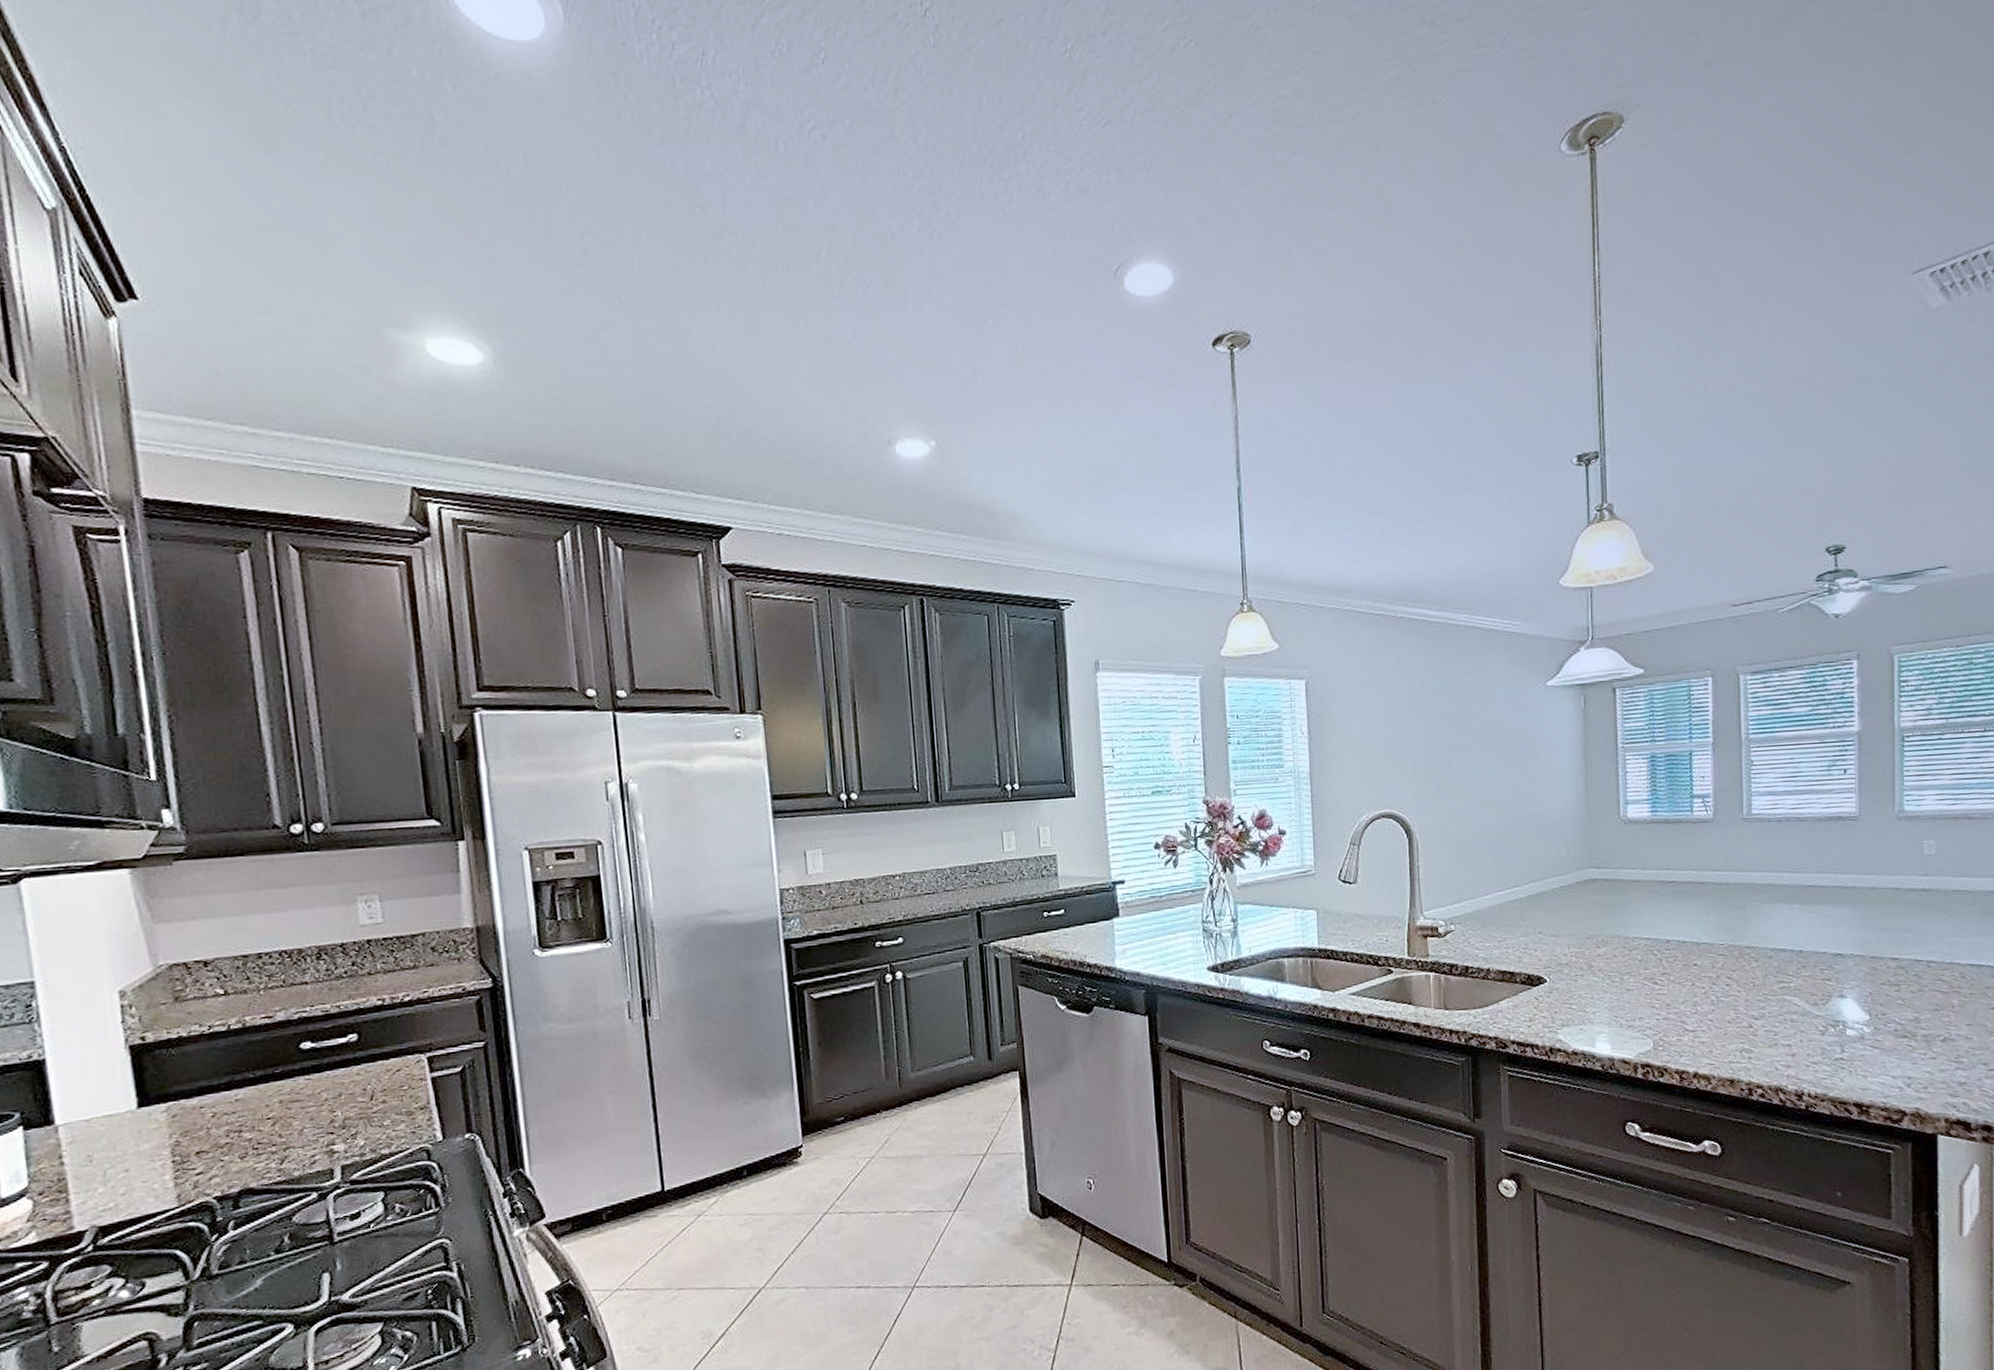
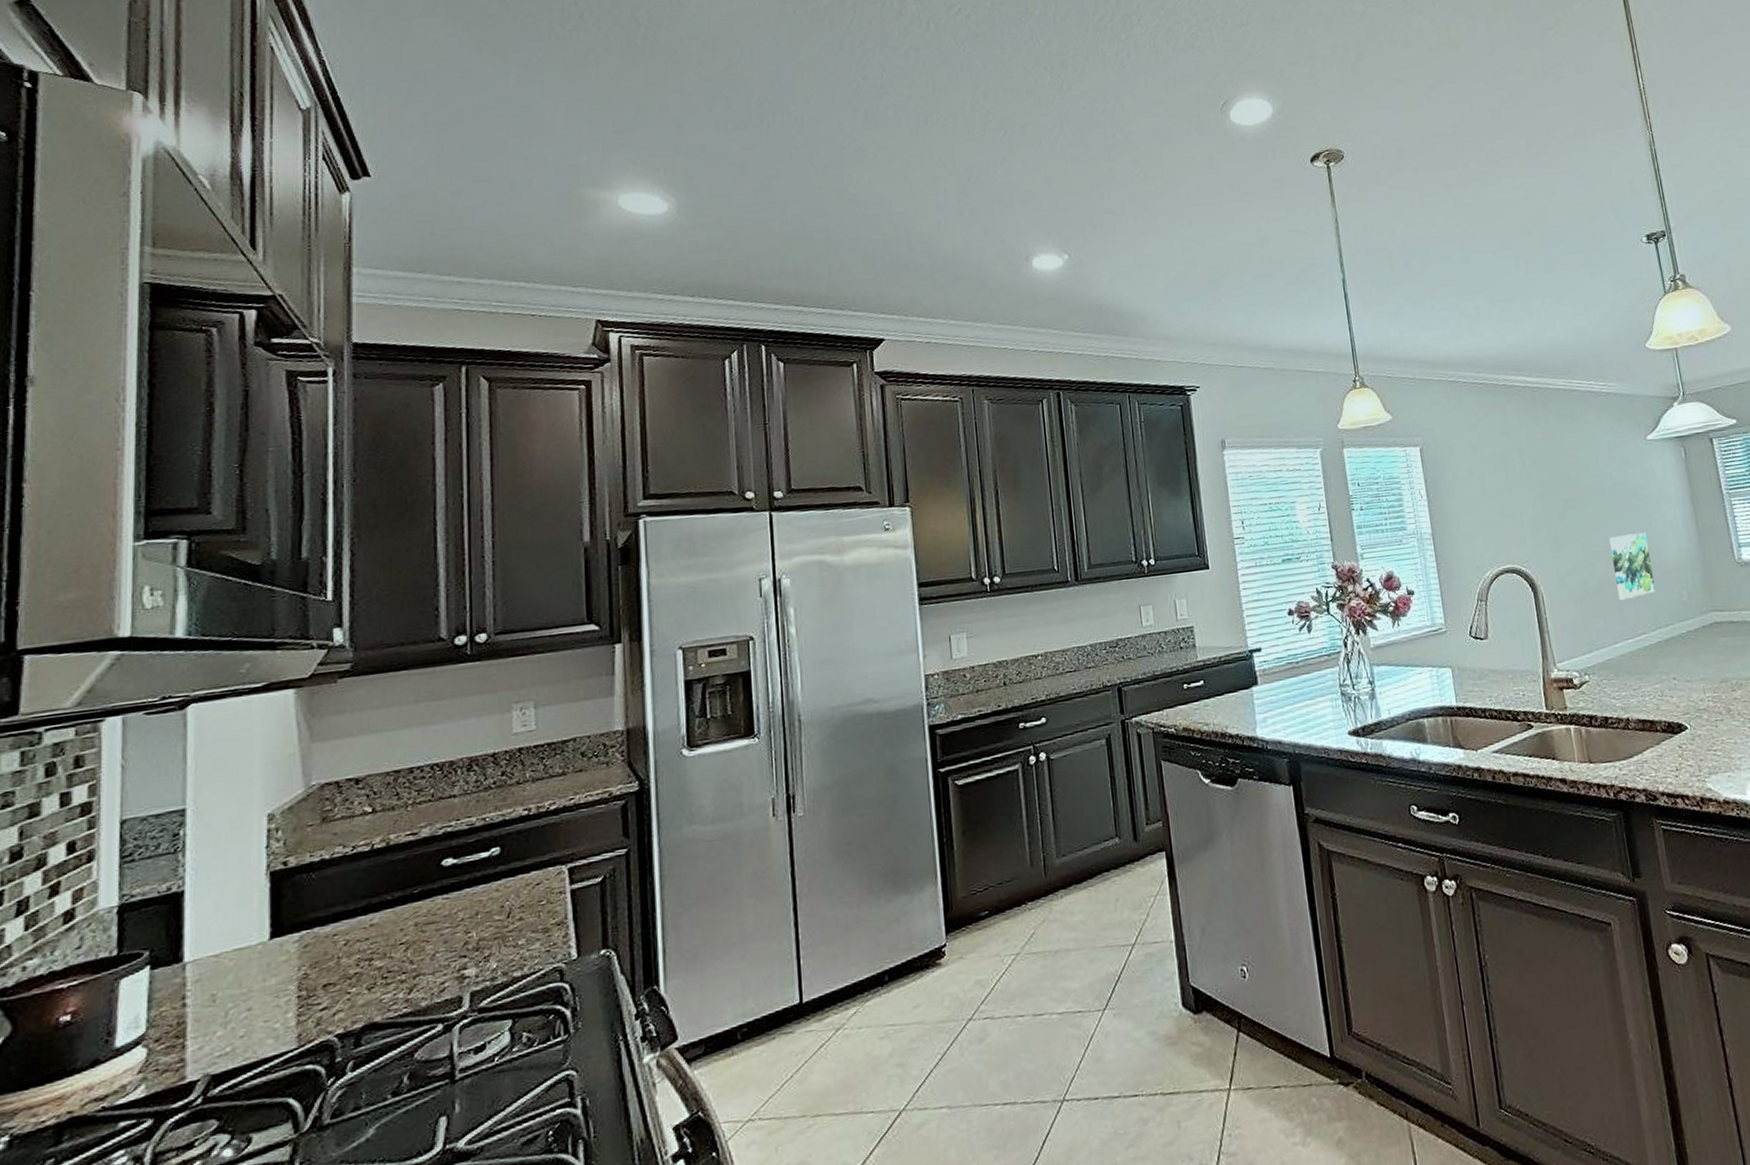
wall art: none [1493,784,1534,852] -> present [1609,532,1656,601]

